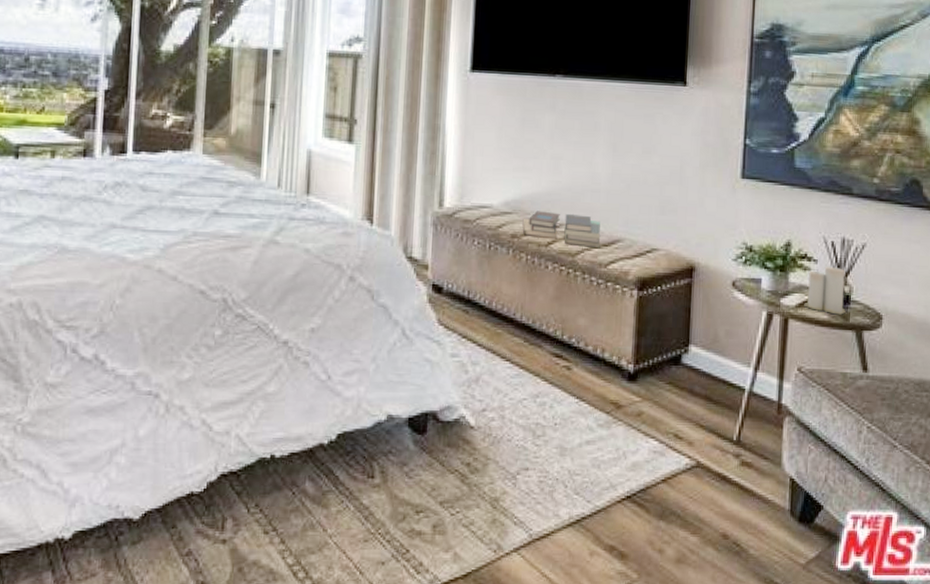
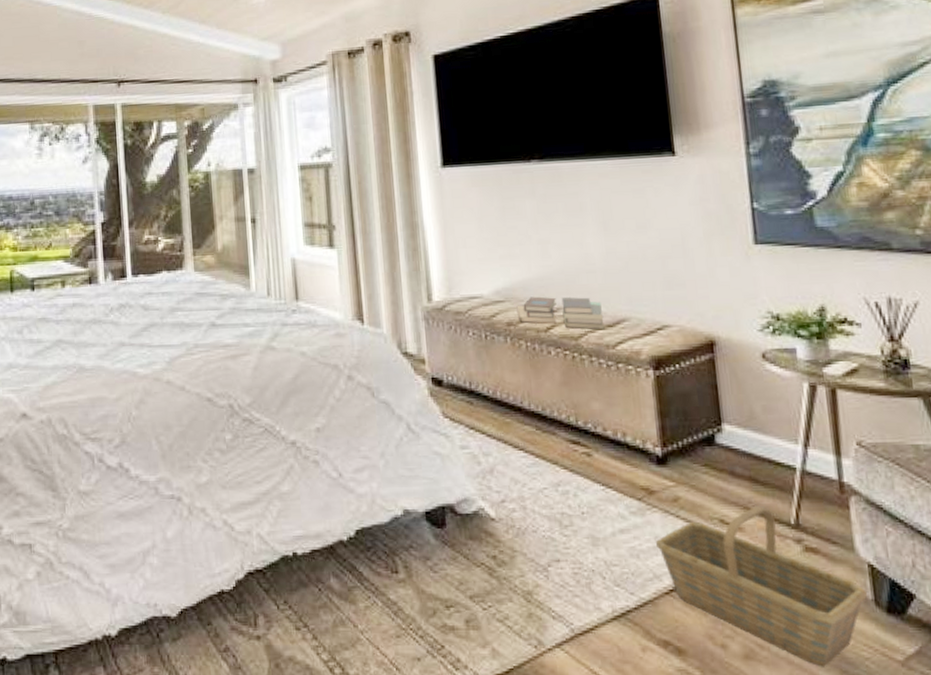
basket: none [615,423,785,570] -> present [655,506,867,667]
candle: present [804,265,846,315] -> none [852,327,906,382]

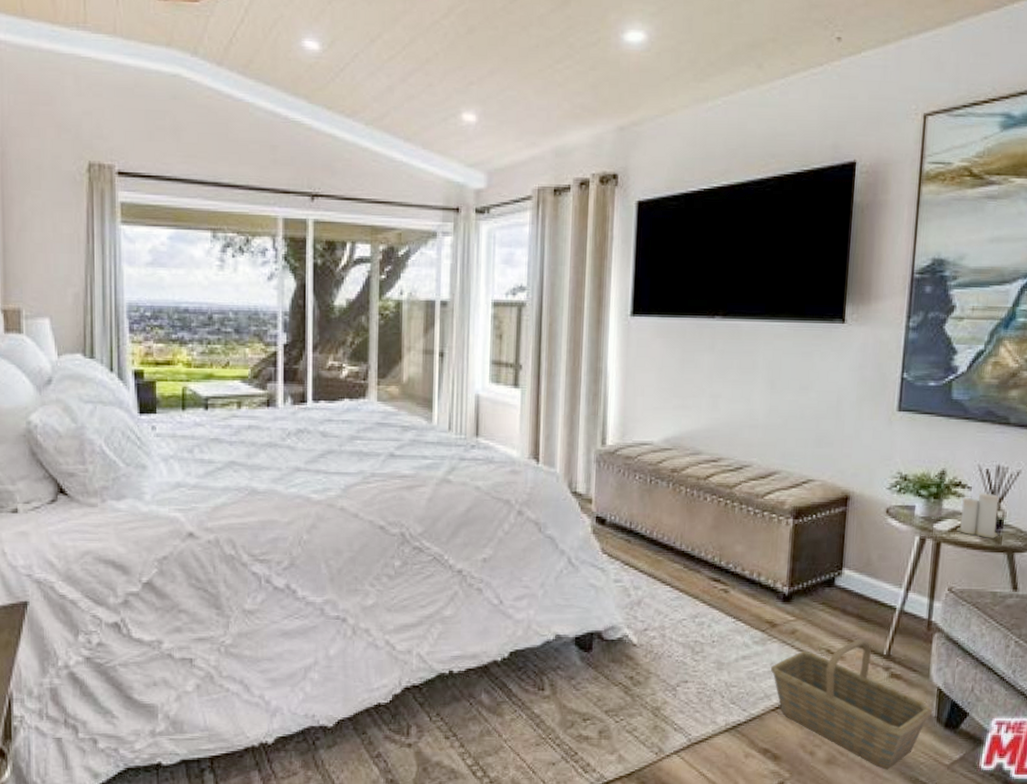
books: present [516,296,557,324] -> none [682,446,719,473]
books: present [561,297,605,330] -> none [721,449,758,481]
candle: none [852,327,906,382] -> present [956,491,999,538]

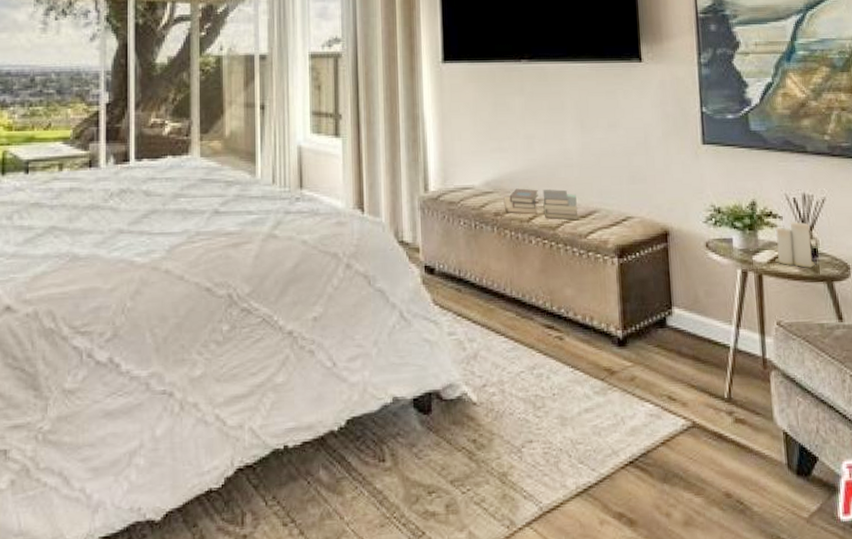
books: none [682,446,719,473] -> present [503,188,538,215]
books: none [721,449,758,481] -> present [542,189,579,221]
basket: present [770,639,932,770] -> none [614,383,782,528]

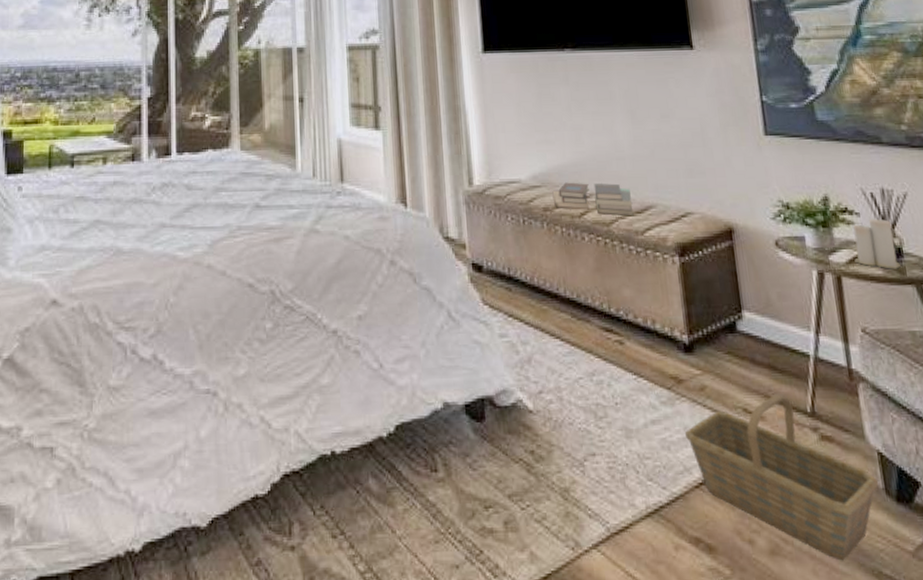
basket: none [614,383,782,528] -> present [684,395,878,561]

